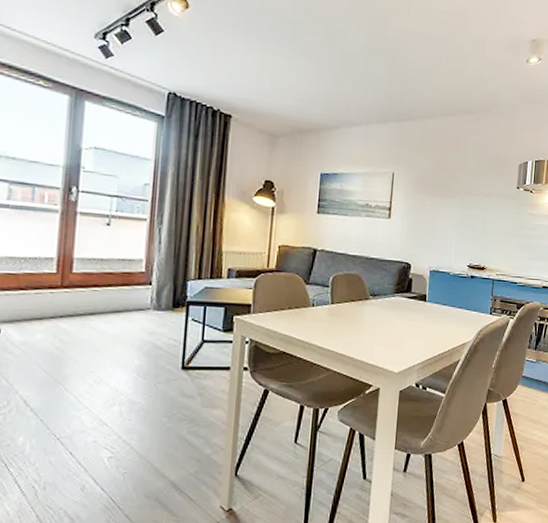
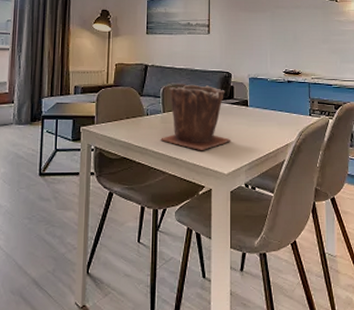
plant pot: none [327,273,405,347] -> present [161,84,231,150]

